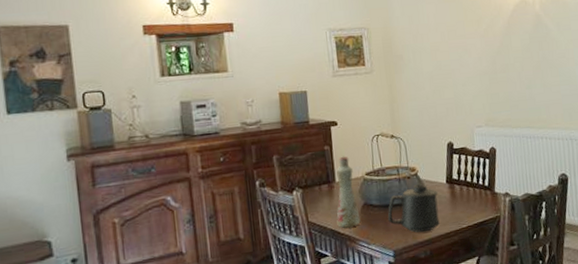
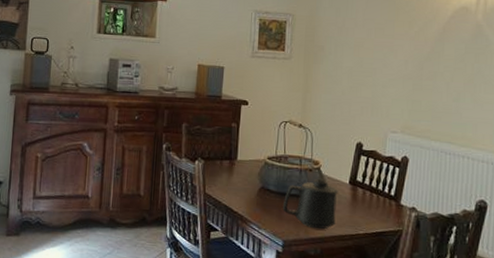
bottle: present [336,156,361,228] -> none [232,136,256,208]

